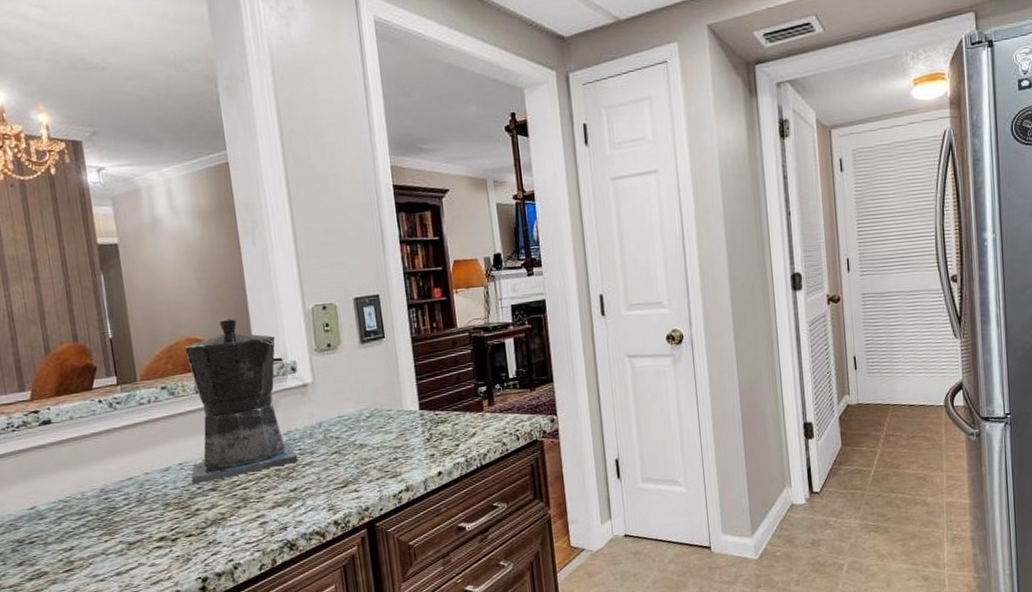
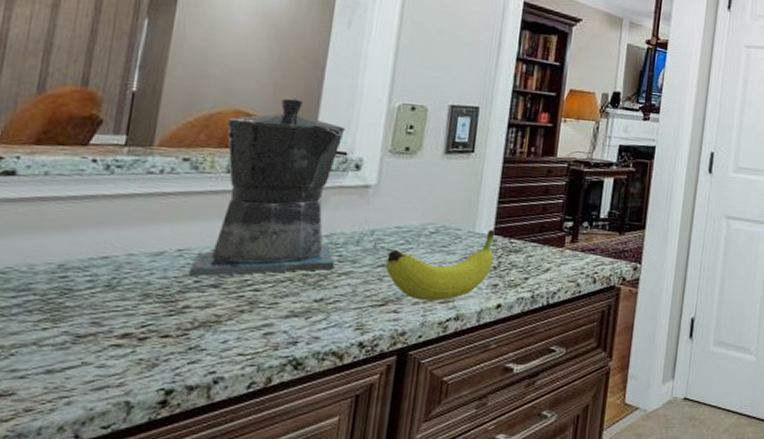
fruit: none [337,405,426,478] -> present [386,229,496,301]

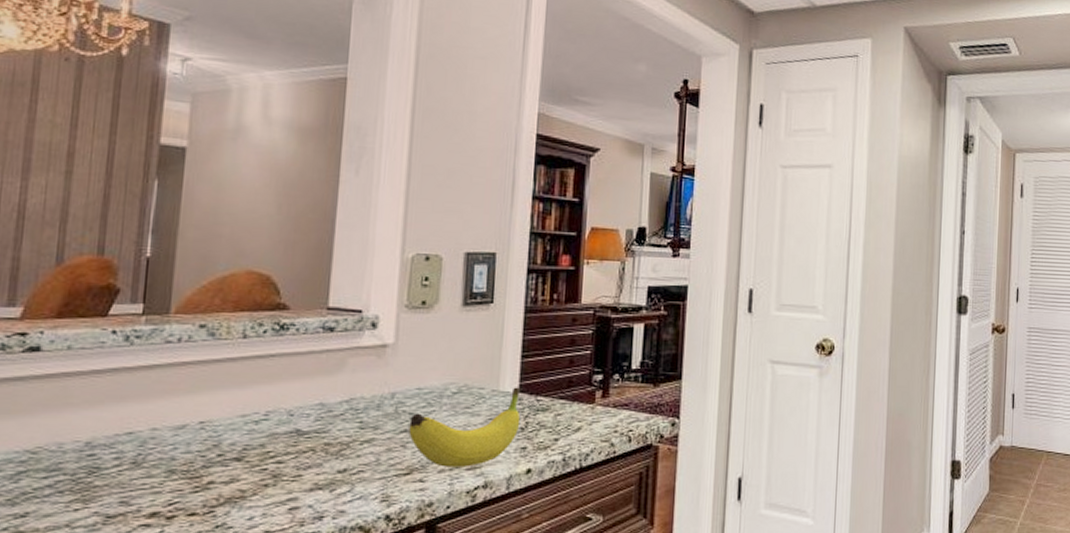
coffee maker: present [189,97,345,277] -> none [212,254,359,451]

